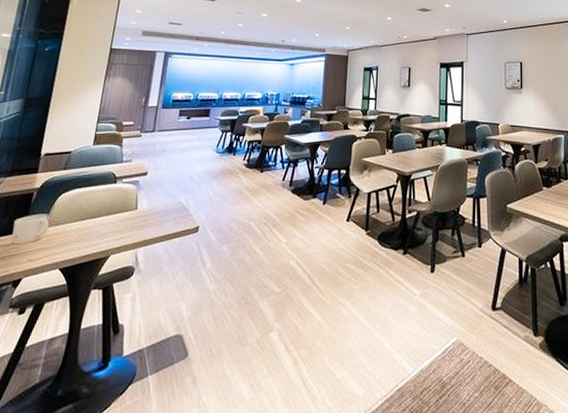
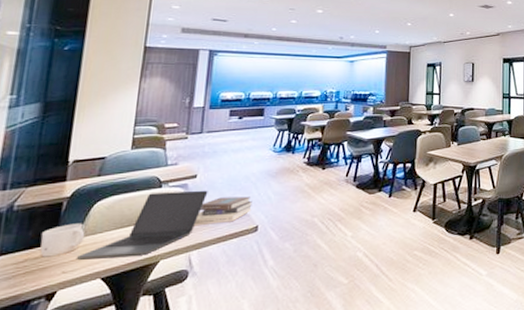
laptop: none [40,187,156,250] -> present [76,190,208,260]
books: none [141,196,195,223] -> present [193,196,253,226]

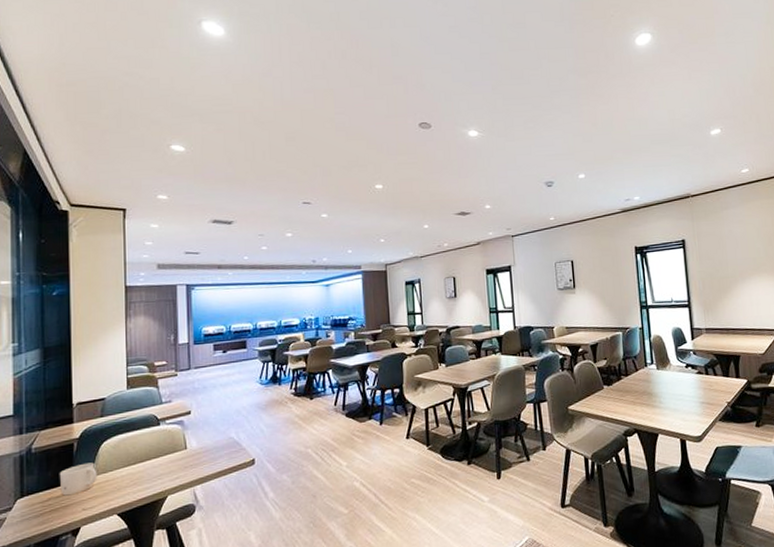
laptop: present [76,190,208,260] -> none [92,425,203,497]
books: present [193,196,253,226] -> none [194,430,247,462]

